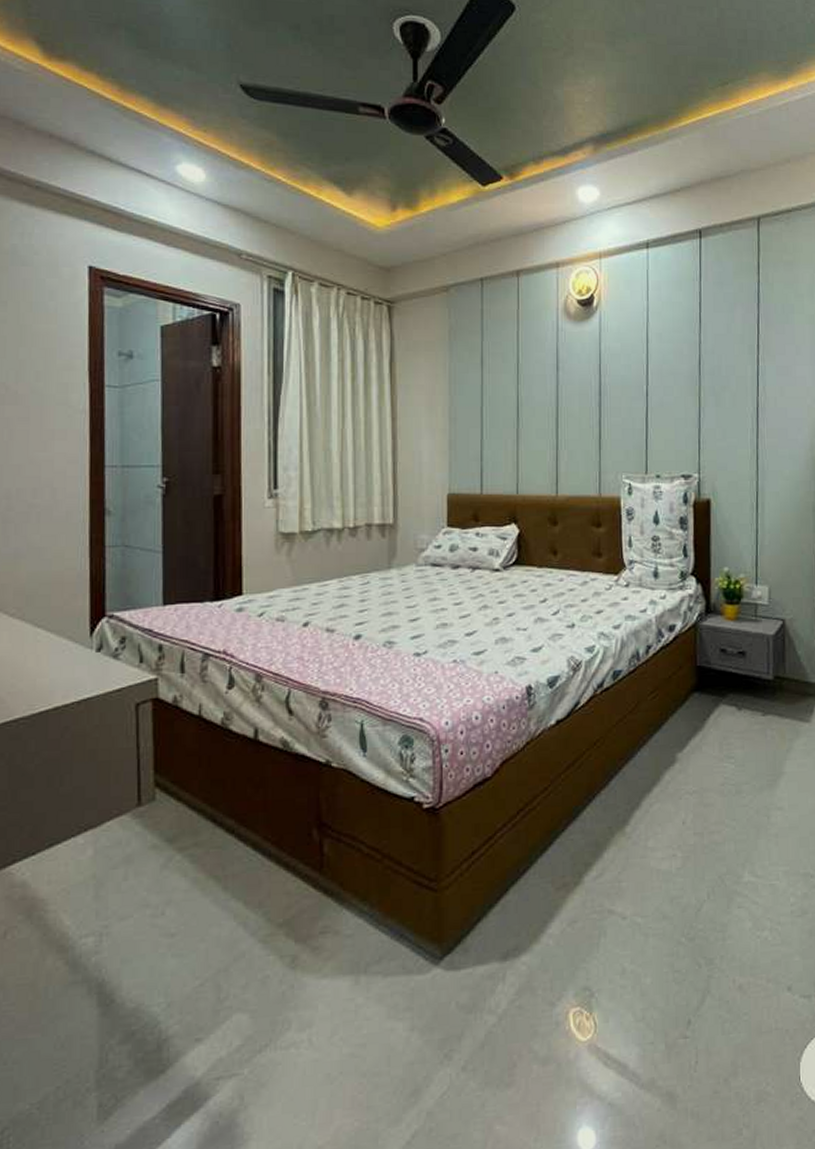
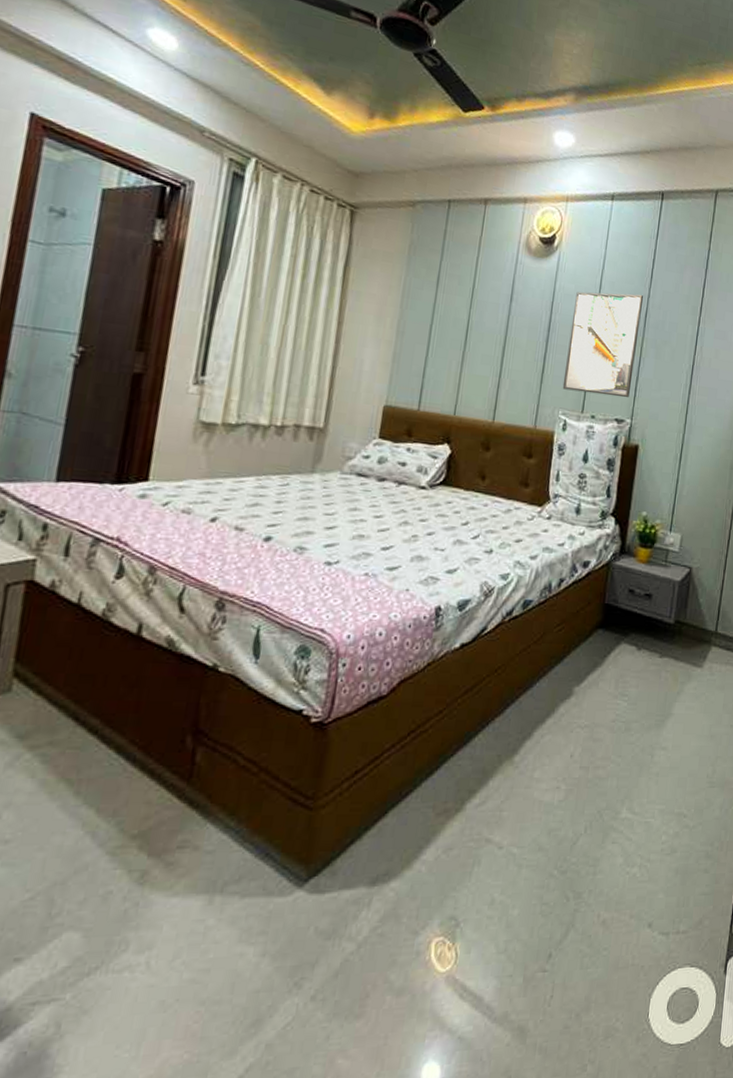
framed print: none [622,342,695,452] -> present [562,291,643,398]

